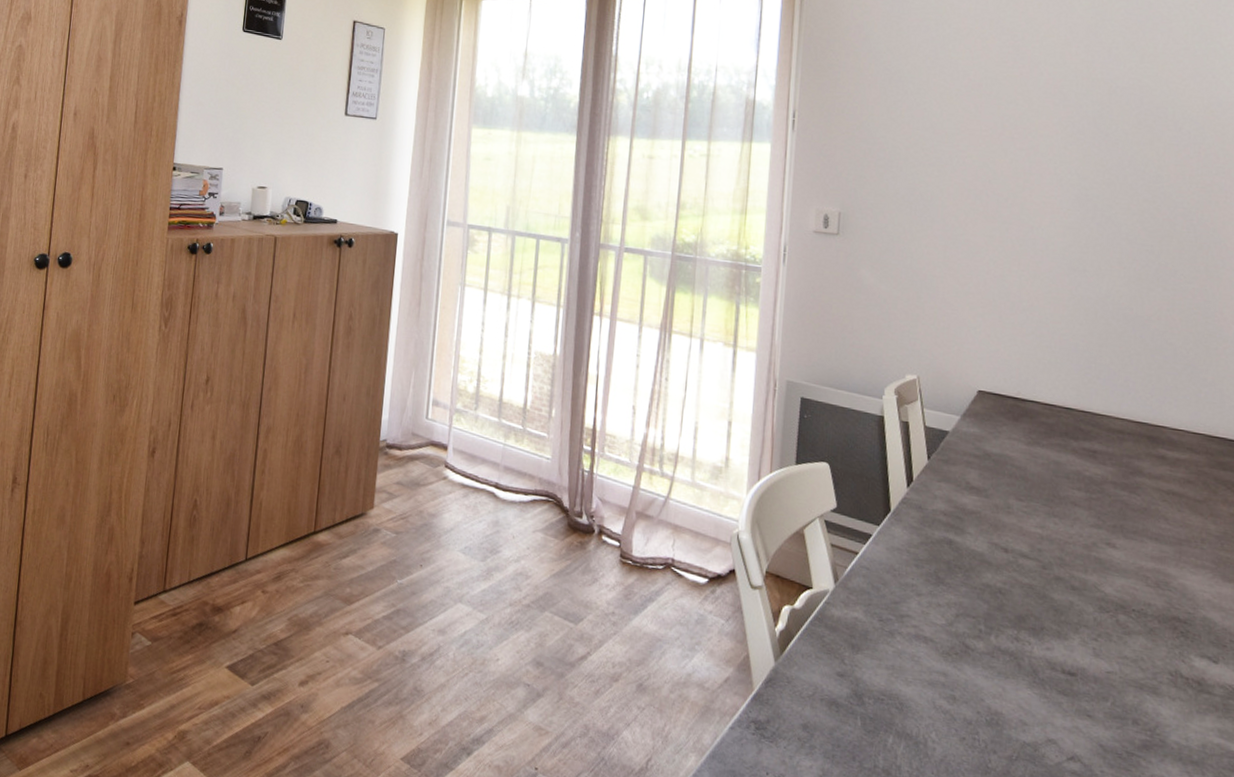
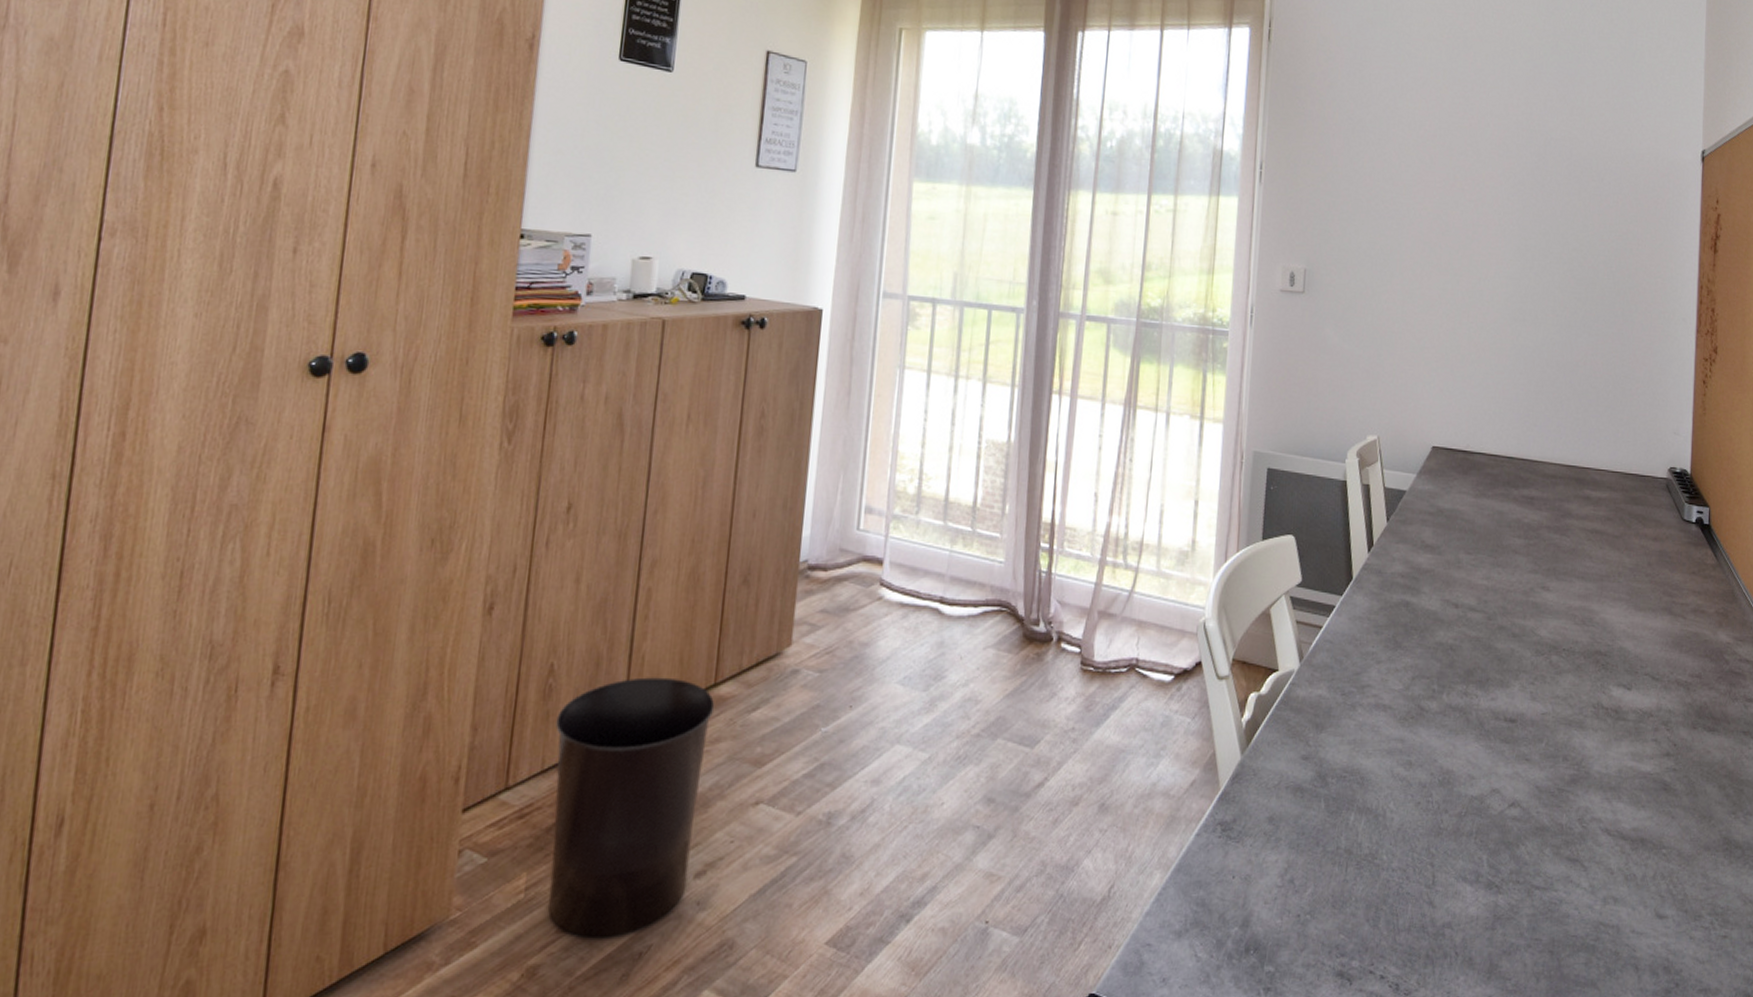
waste bin: none [192,519,315,721] -> present [547,677,715,938]

